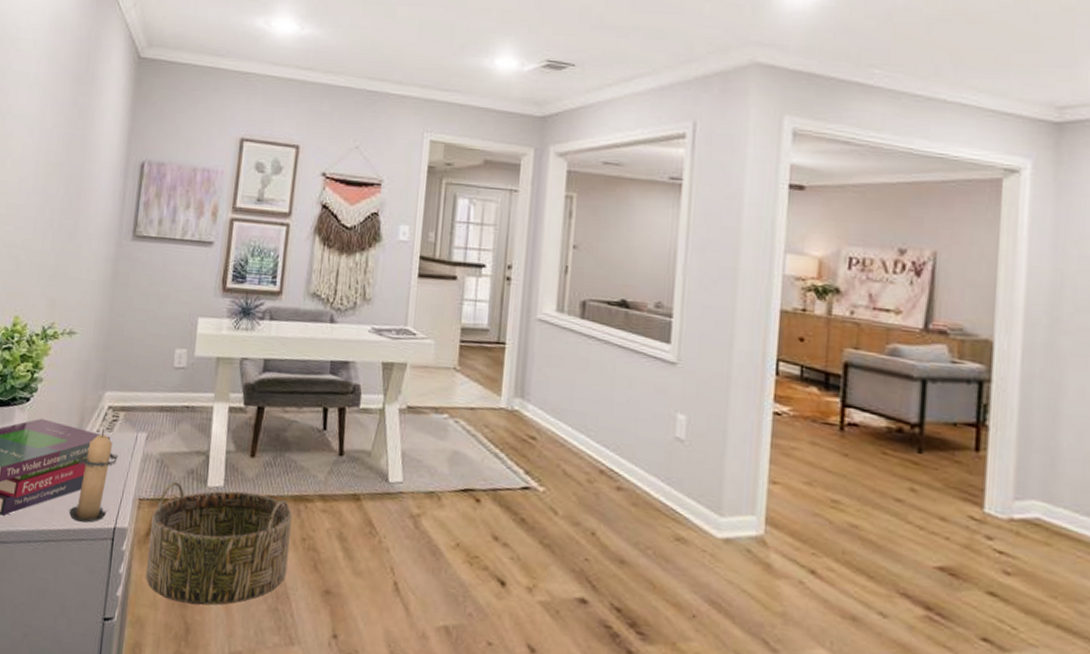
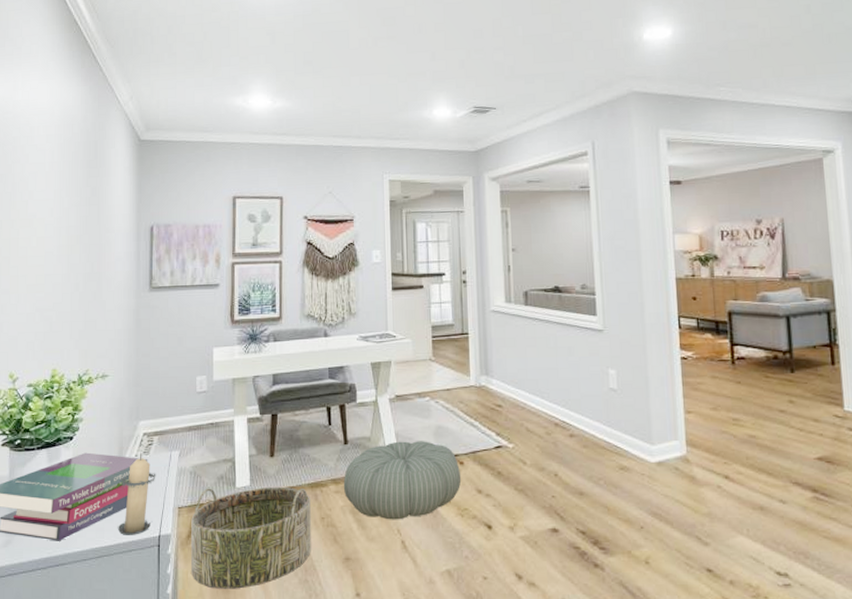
pouf: none [332,461,476,557] -> present [343,441,462,520]

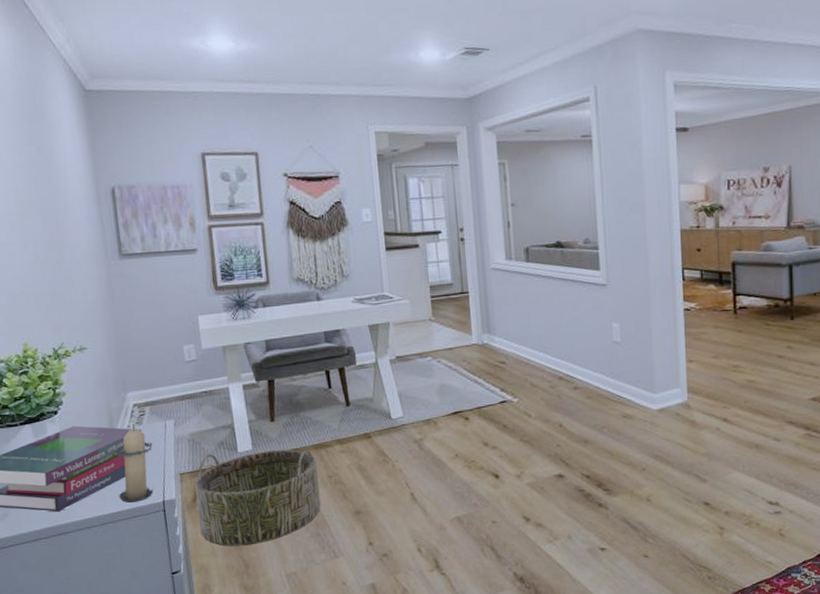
pouf: present [343,441,462,520] -> none [348,399,467,475]

